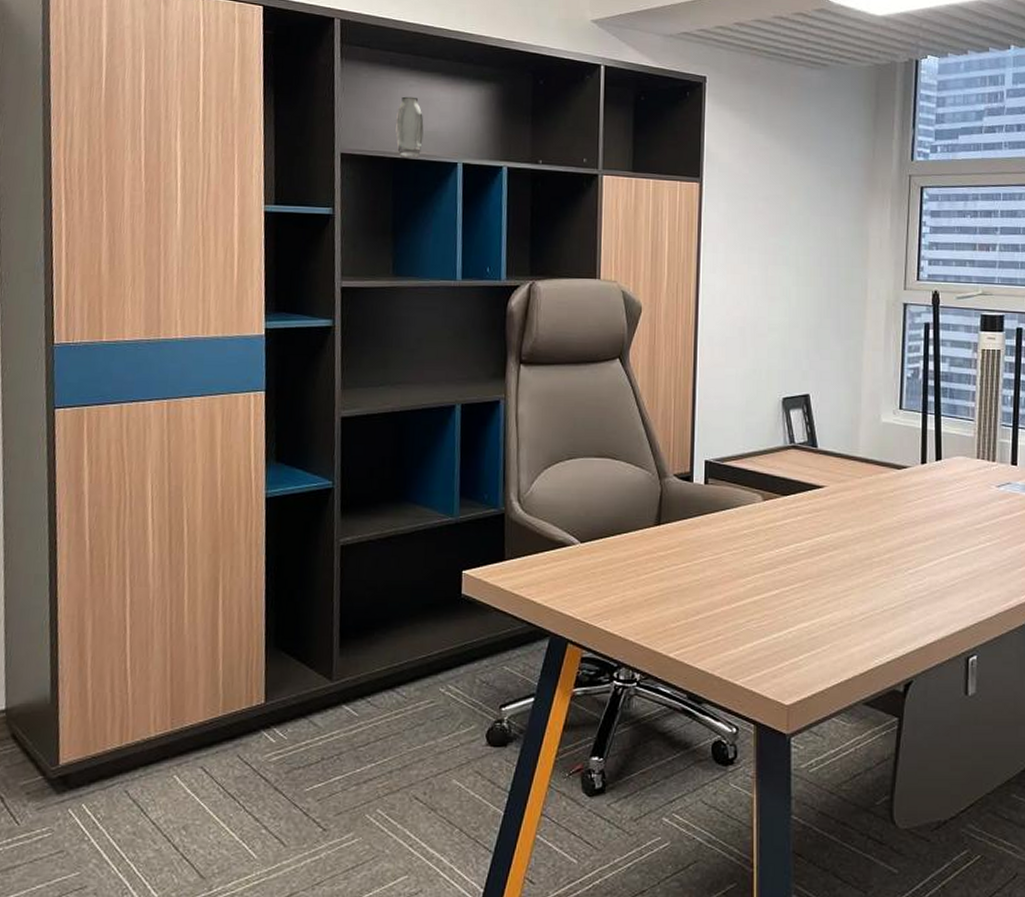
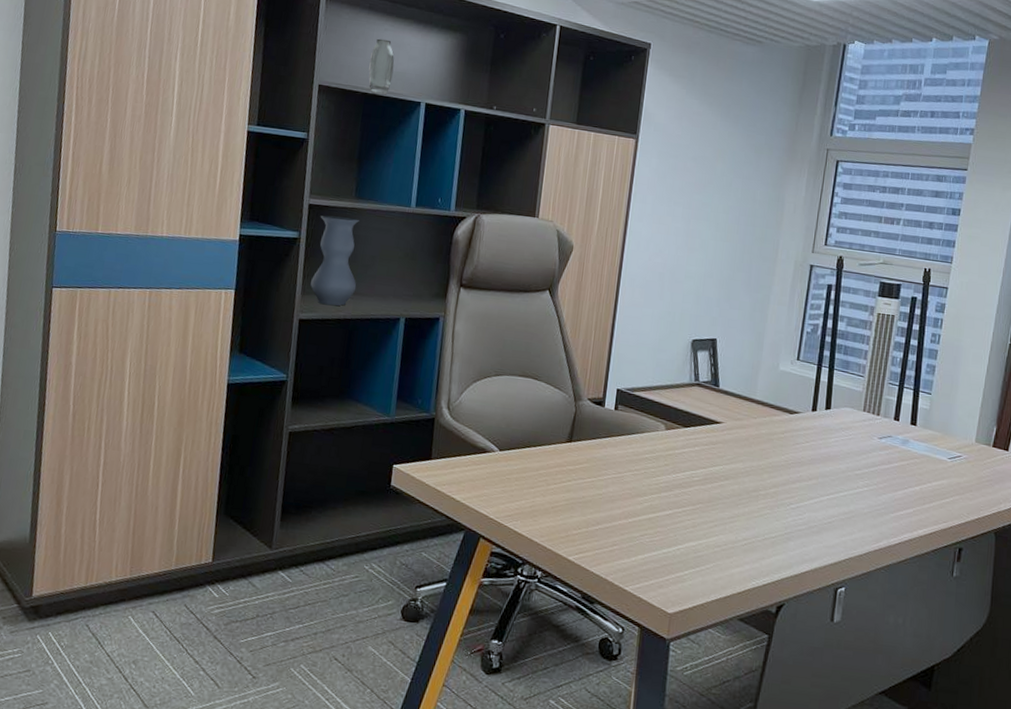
vase: none [351,298,403,399] -> present [310,215,359,306]

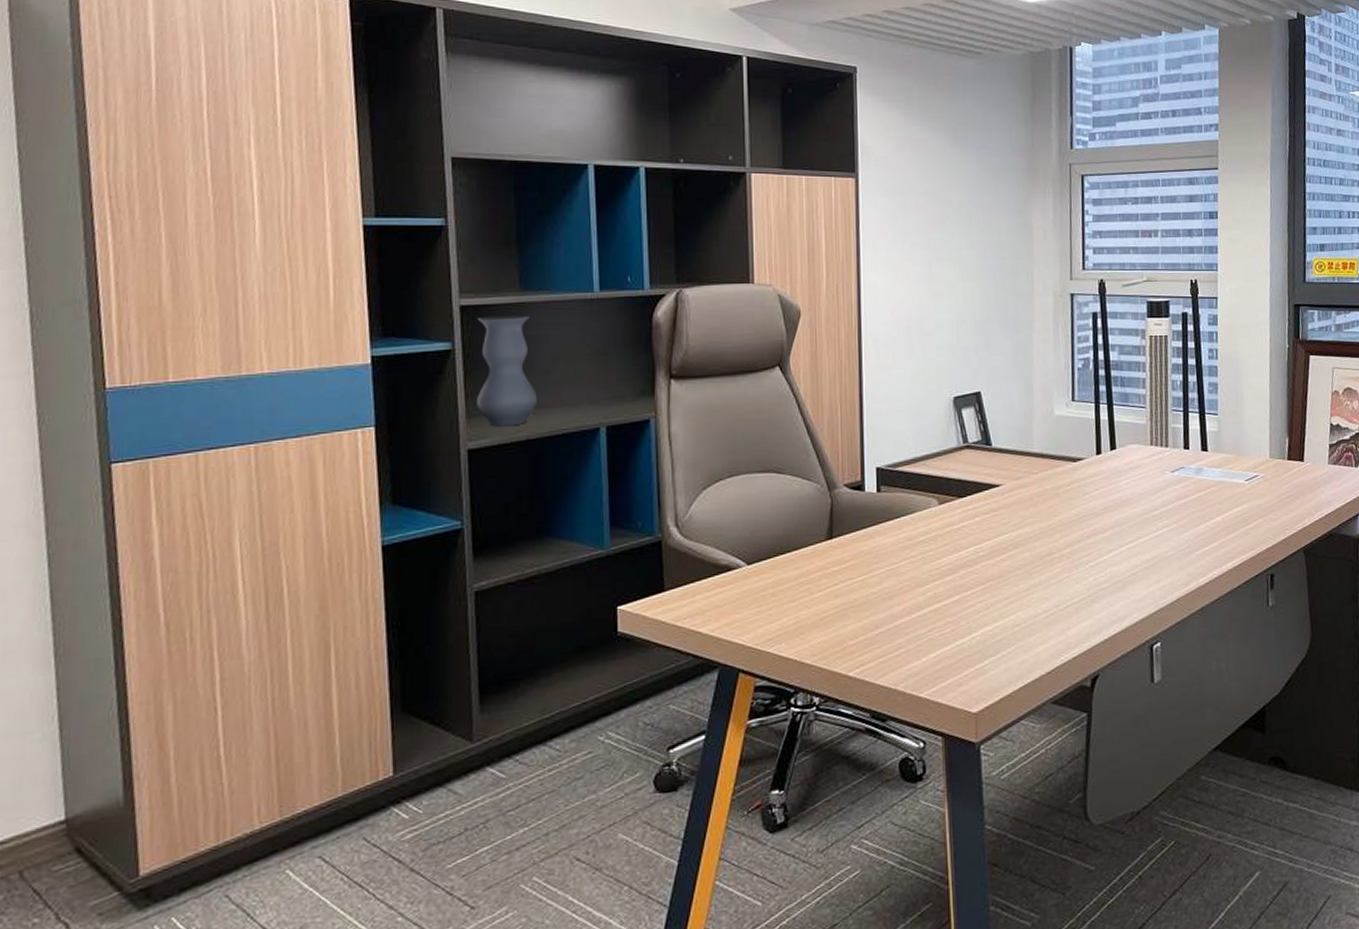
vase: present [368,38,395,95] -> none [515,93,547,161]

